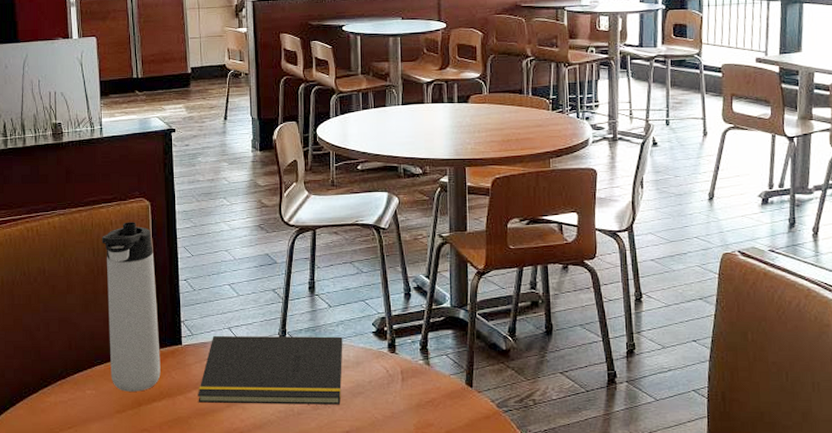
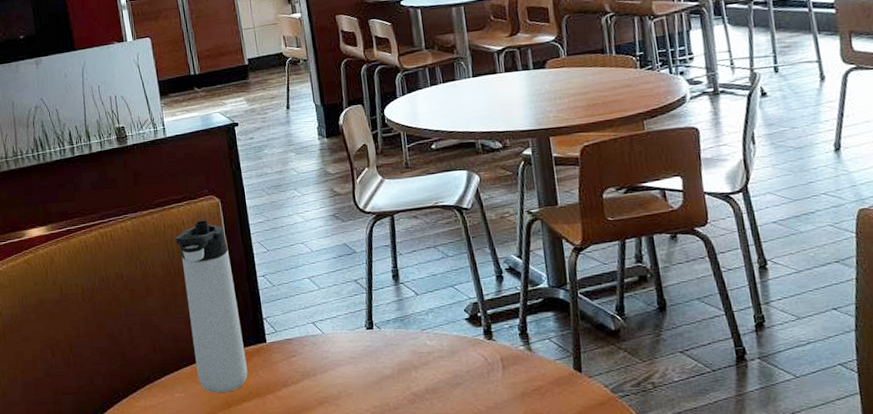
notepad: present [198,335,343,405] -> none [287,325,439,401]

